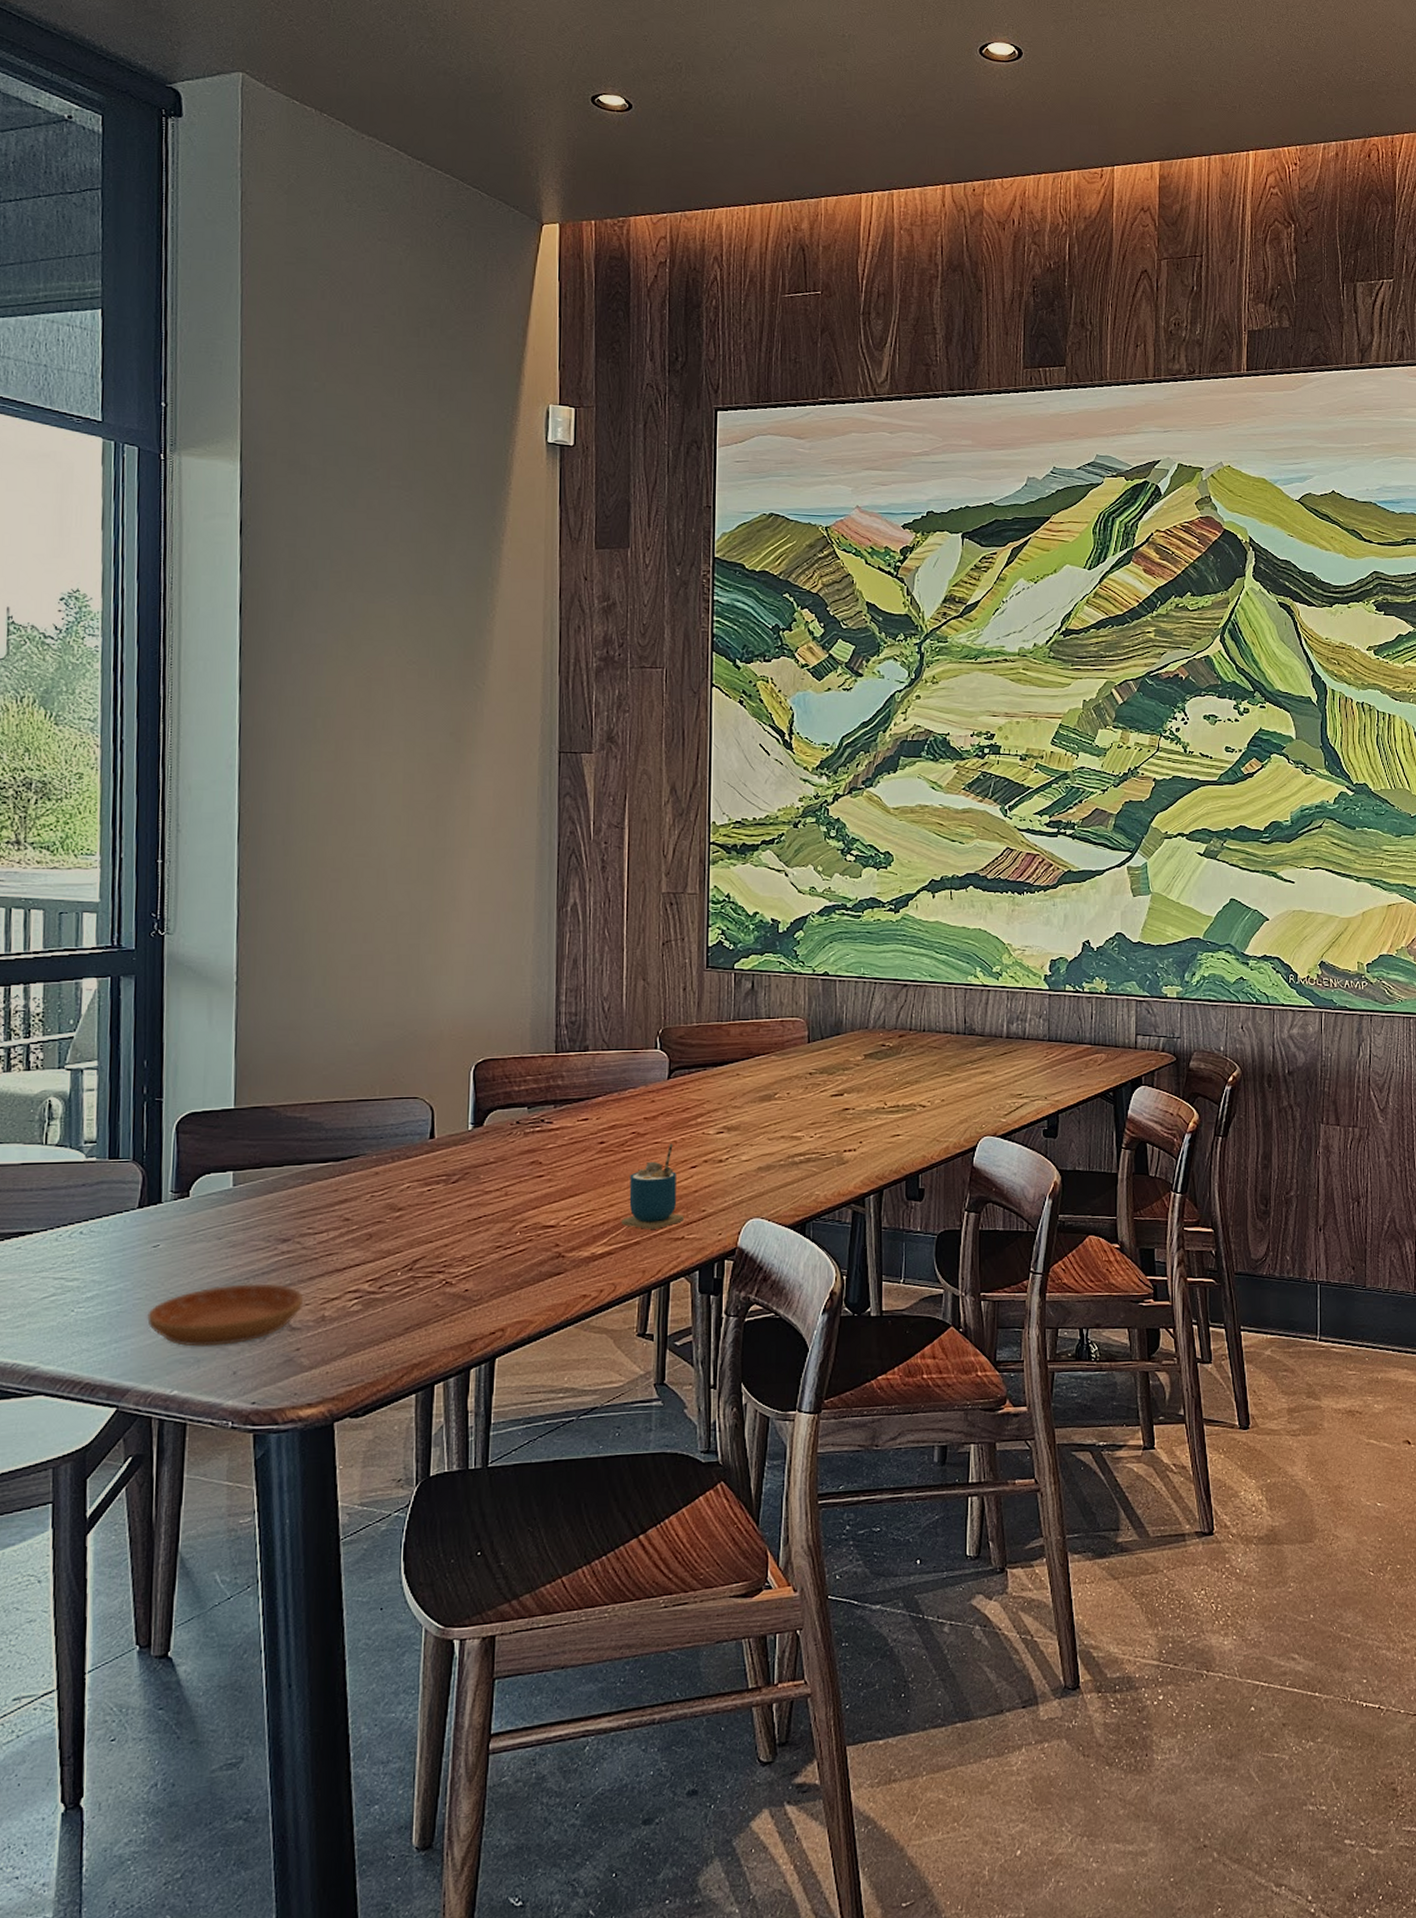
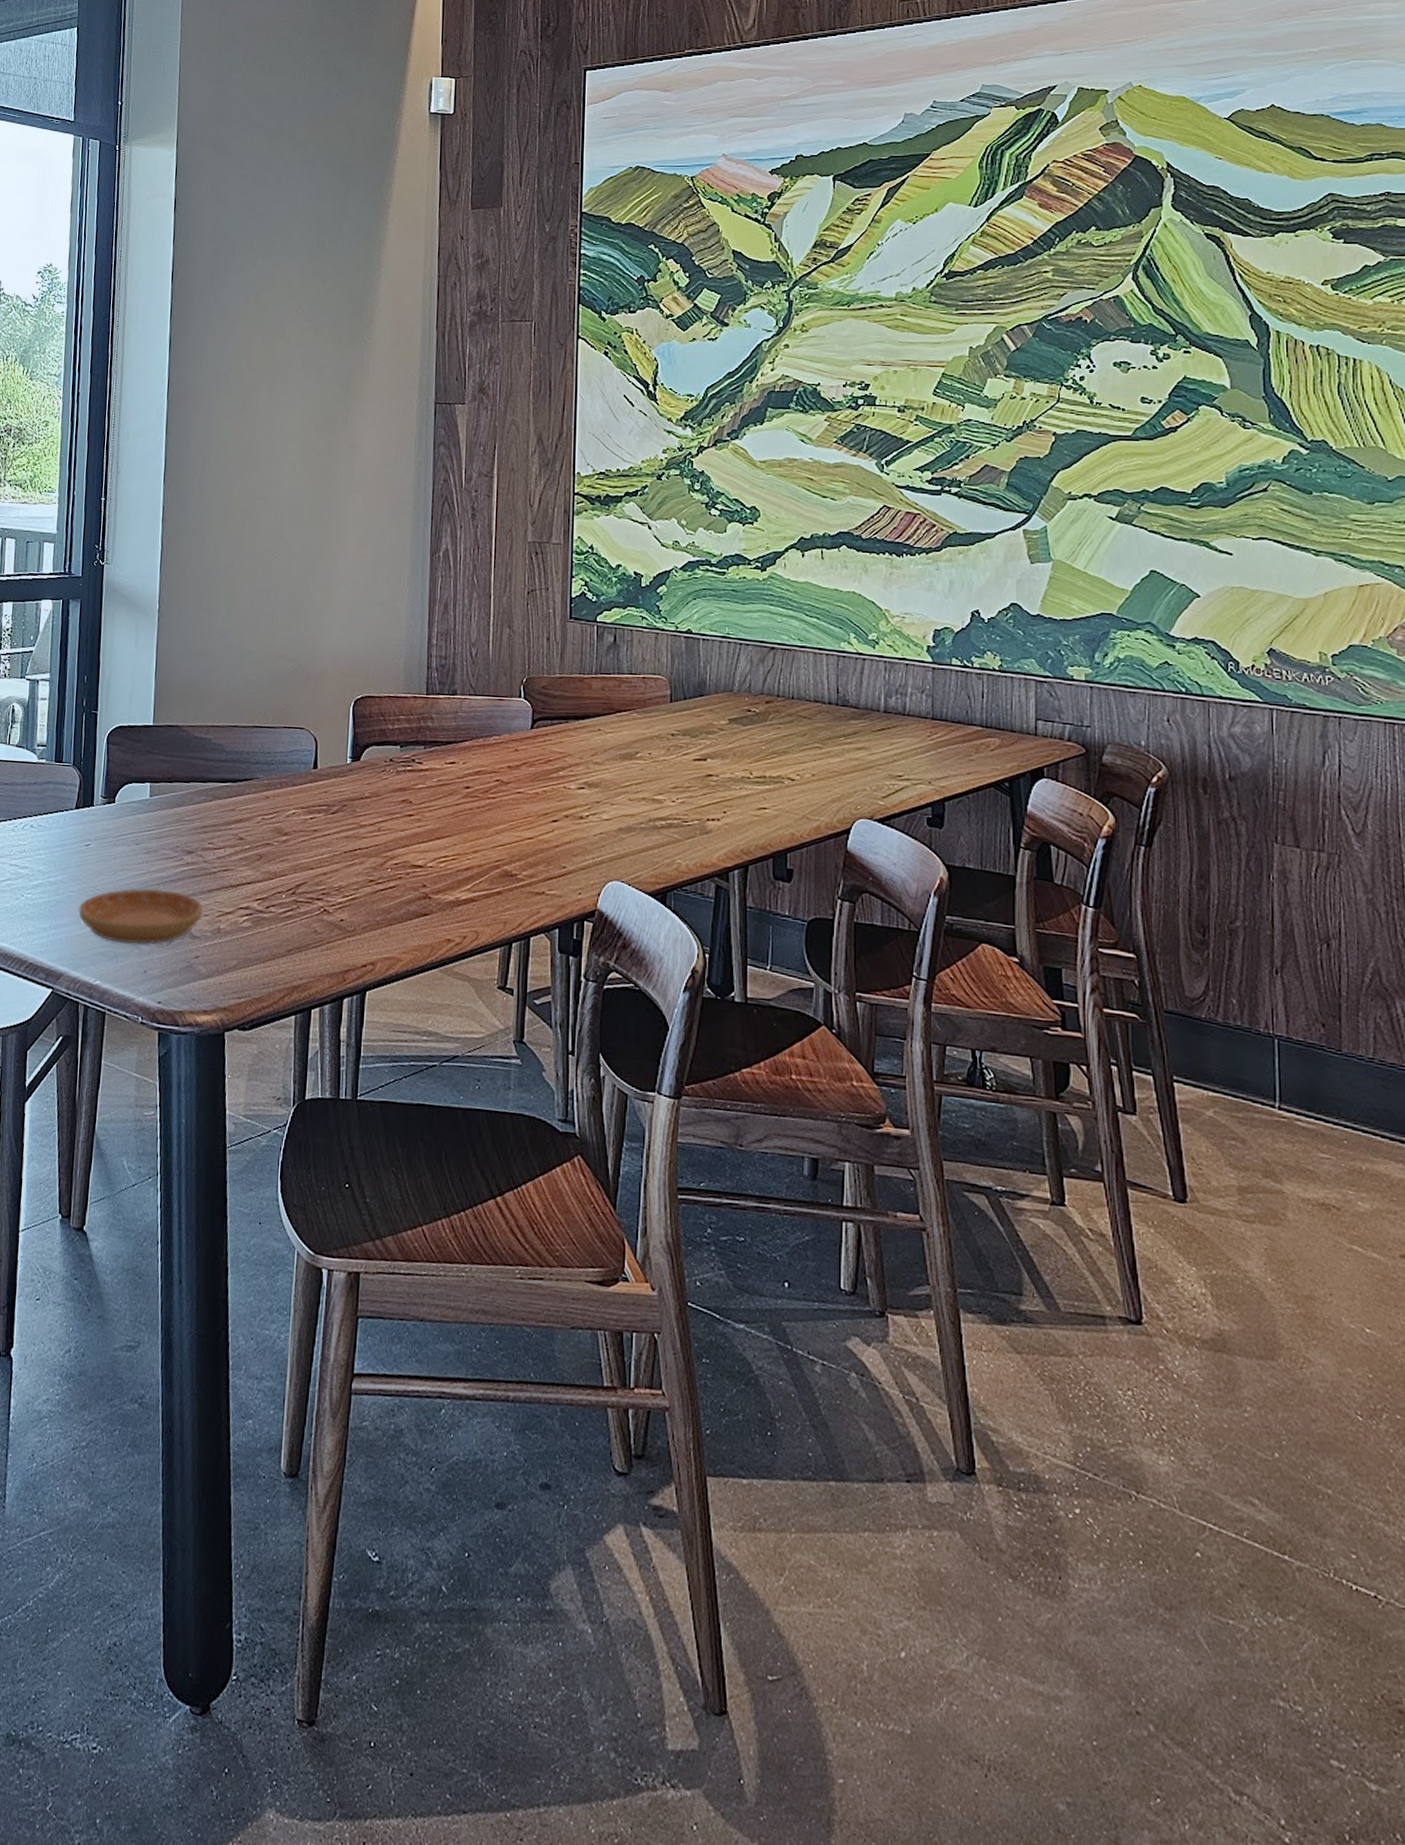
cup: present [622,1143,684,1229] -> none [485,795,544,881]

